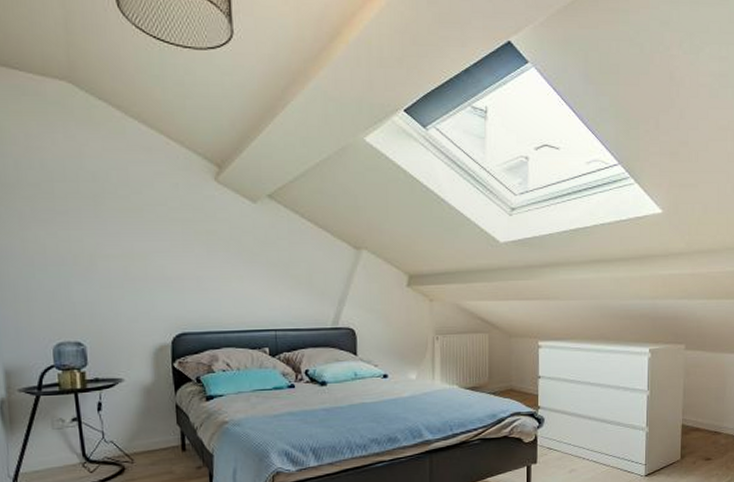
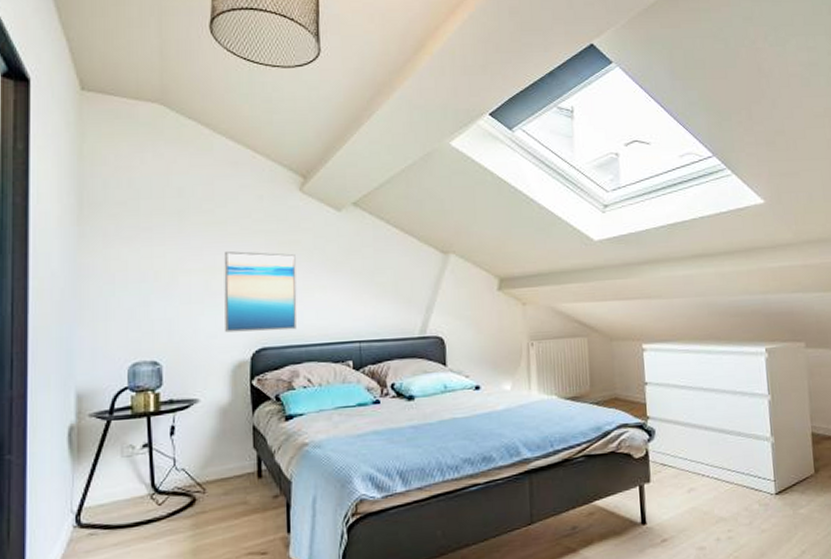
wall art: none [141,237,215,318] -> present [224,250,297,333]

